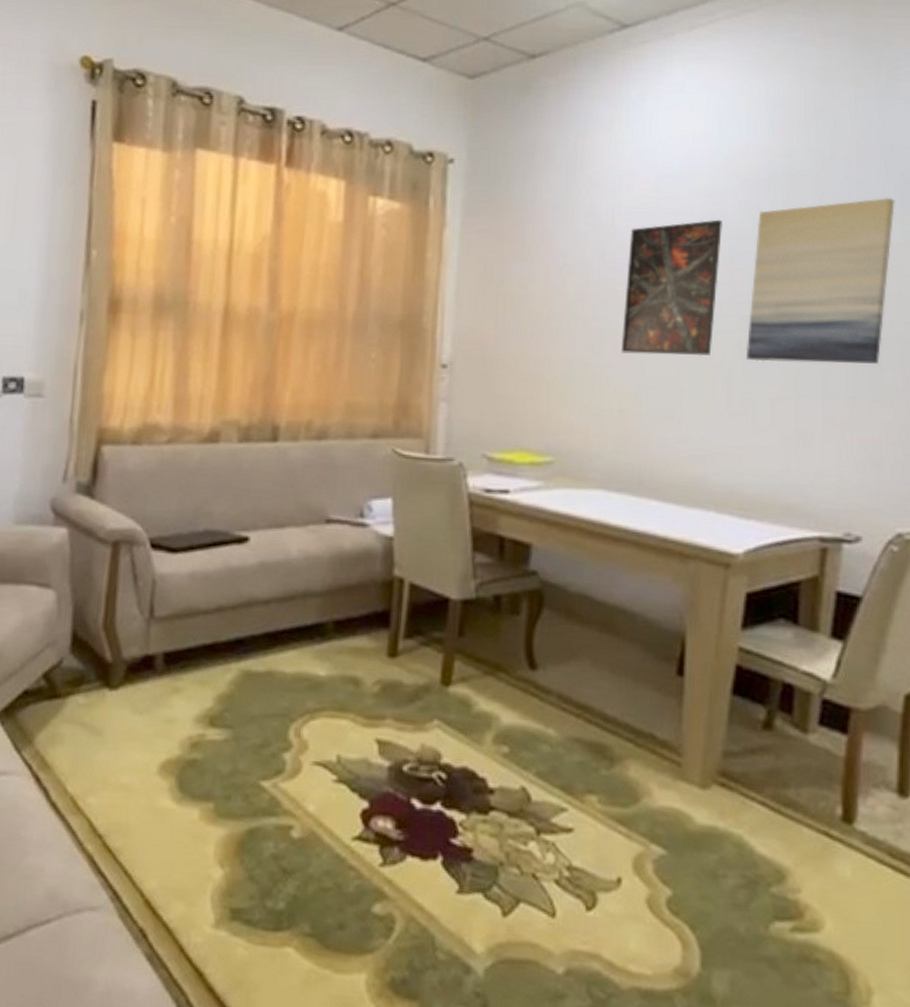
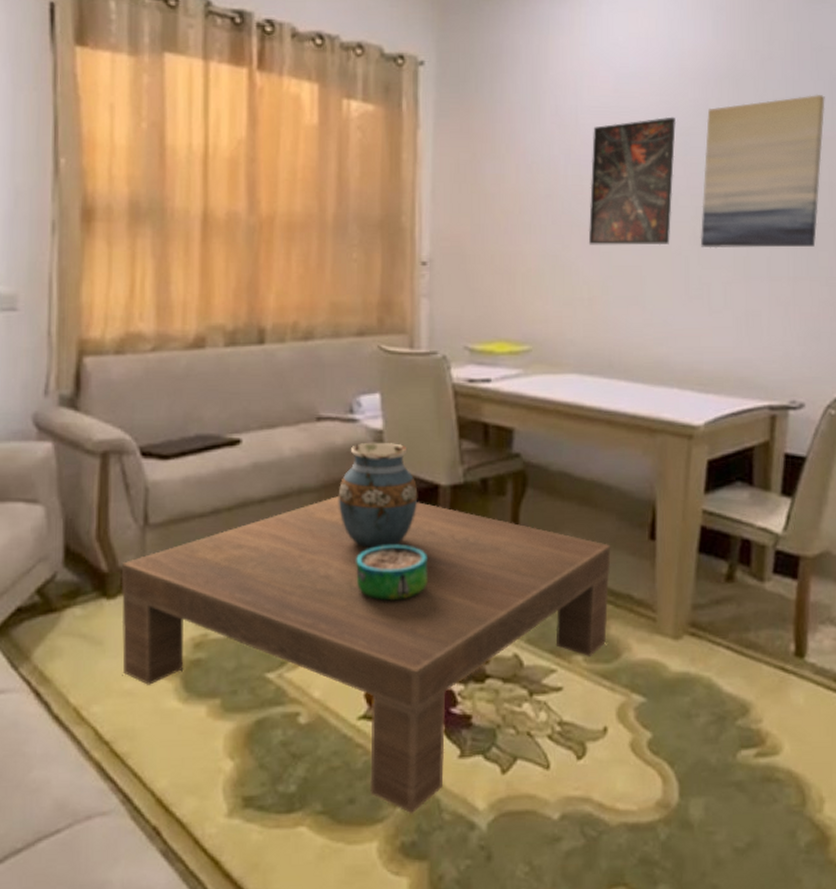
coffee table: none [120,603,633,949] -> present [121,496,611,814]
vase: none [343,548,427,661] -> present [338,442,418,549]
decorative bowl: none [358,657,433,719] -> present [356,545,427,602]

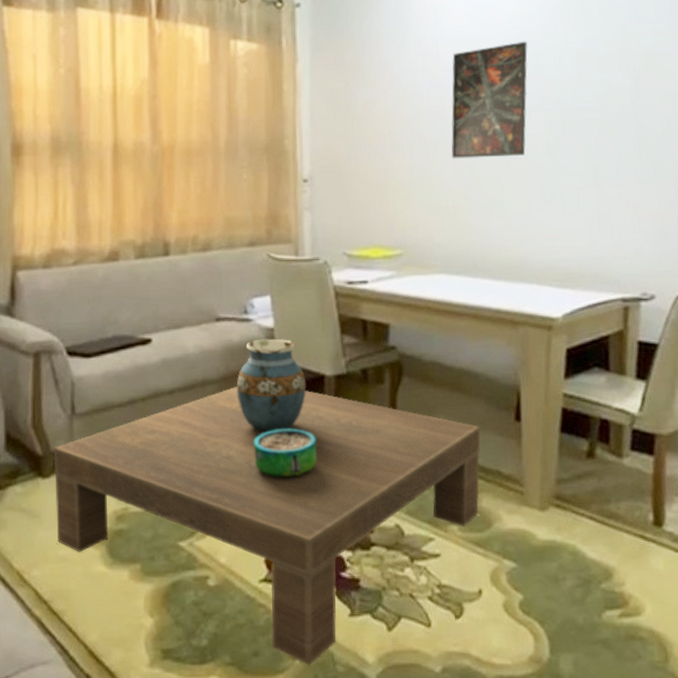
wall art: present [700,94,825,249] -> none [553,13,666,158]

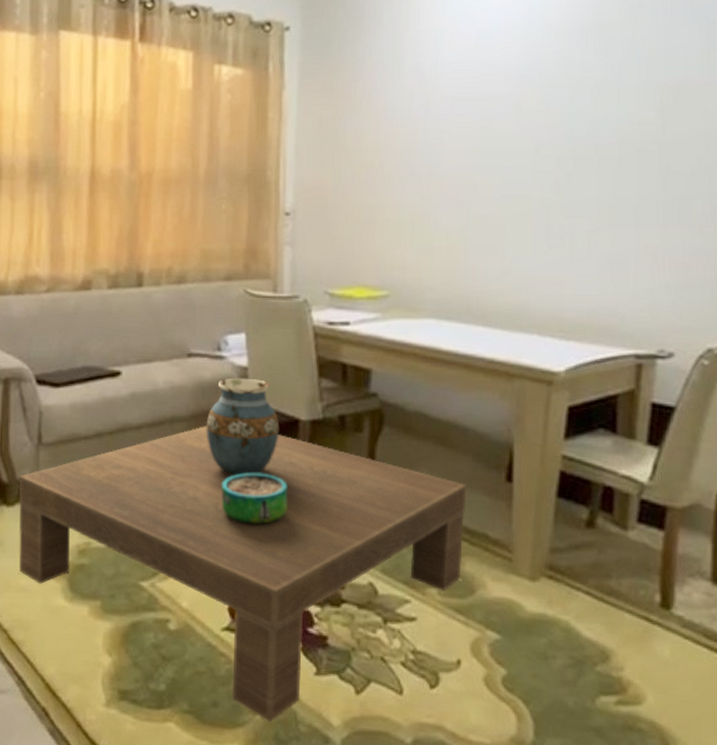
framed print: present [451,41,528,159] -> none [447,69,539,195]

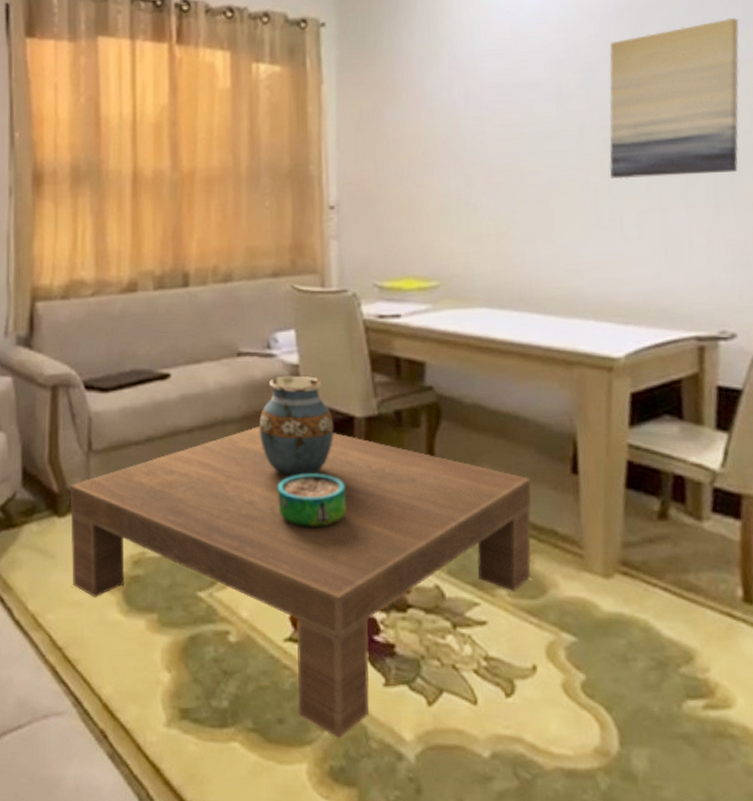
wall art: none [562,39,701,197] -> present [609,17,740,179]

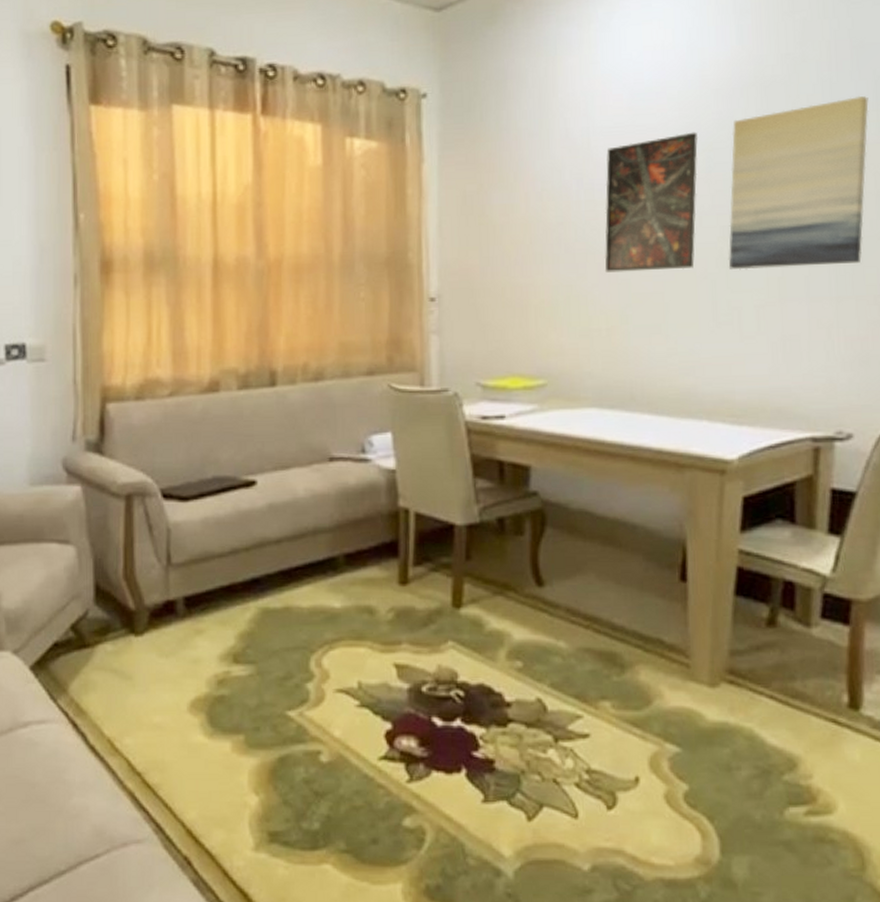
coffee table: present [69,427,532,739] -> none [147,536,639,858]
vase: present [259,375,334,477] -> none [352,481,433,589]
decorative bowl: present [277,473,346,529] -> none [372,585,445,643]
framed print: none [491,53,578,182] -> present [604,132,699,273]

